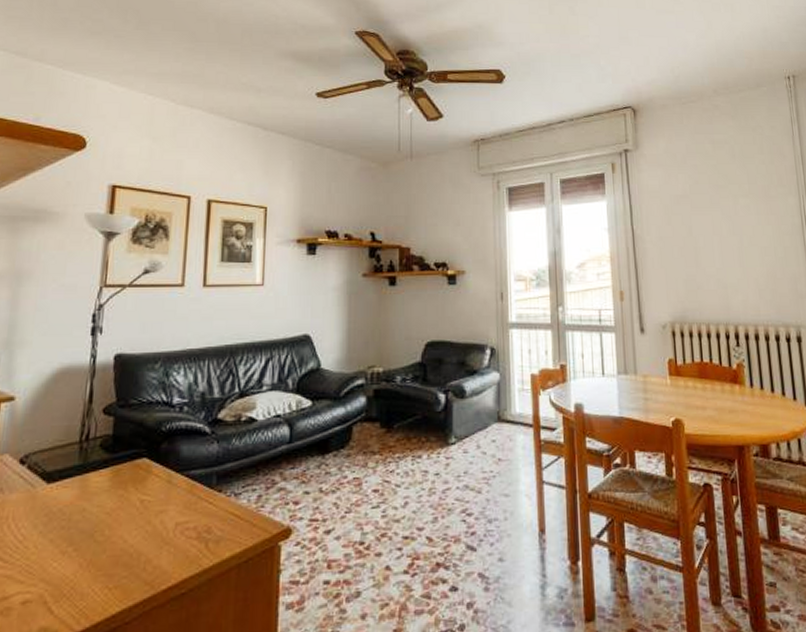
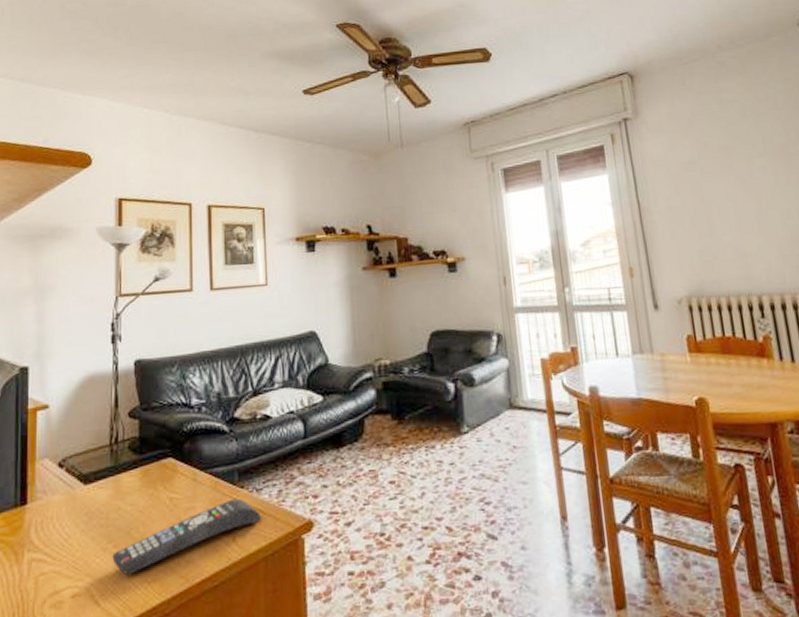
remote control: none [71,502,239,582] -> present [112,498,262,576]

